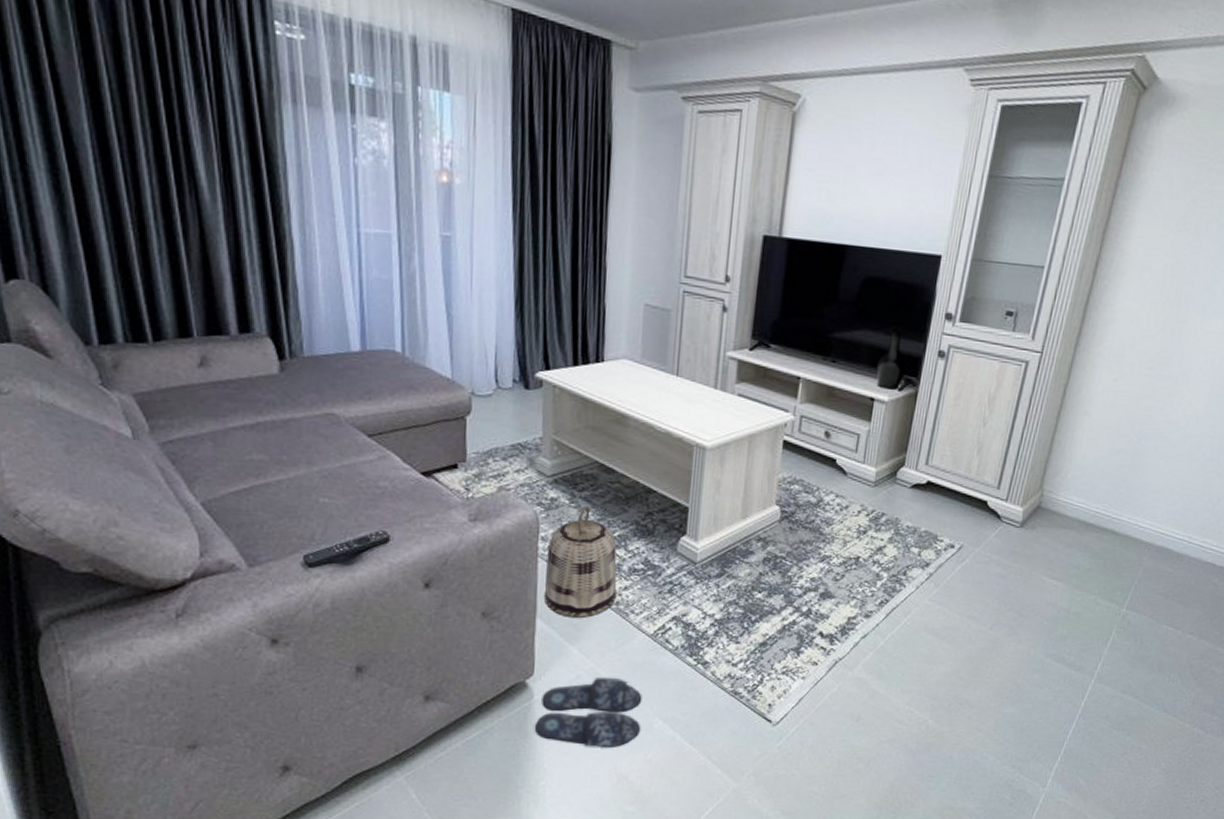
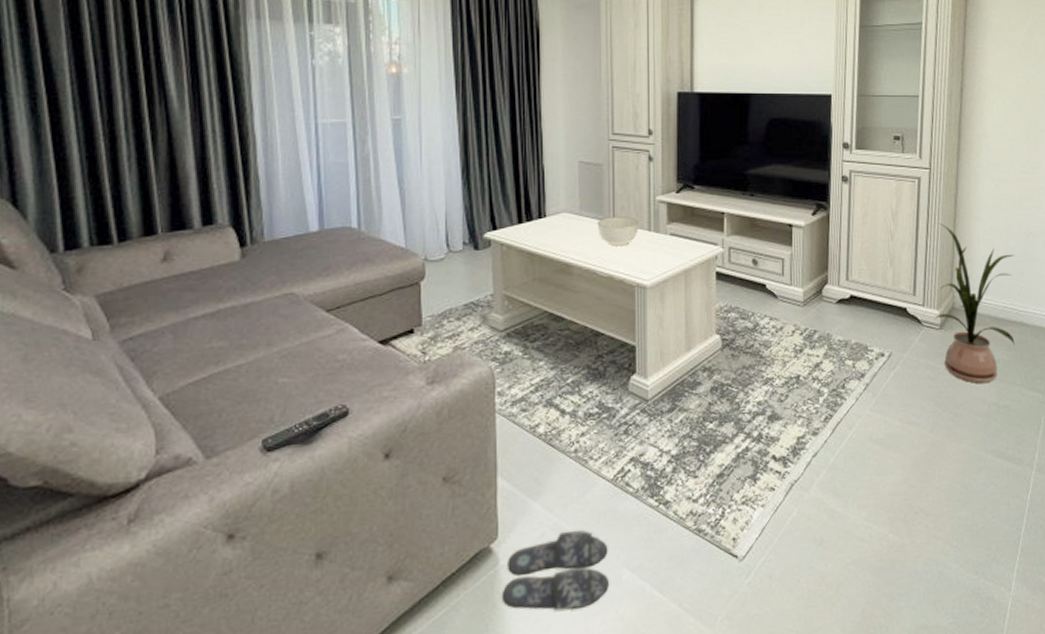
basket: present [543,506,617,618] -> none [503,356,574,472]
bowl: none [658,369,705,402] -> present [597,216,639,246]
decorative vase: present [876,326,906,390] -> none [790,159,816,215]
house plant: none [1017,413,1120,588] -> present [935,222,1015,384]

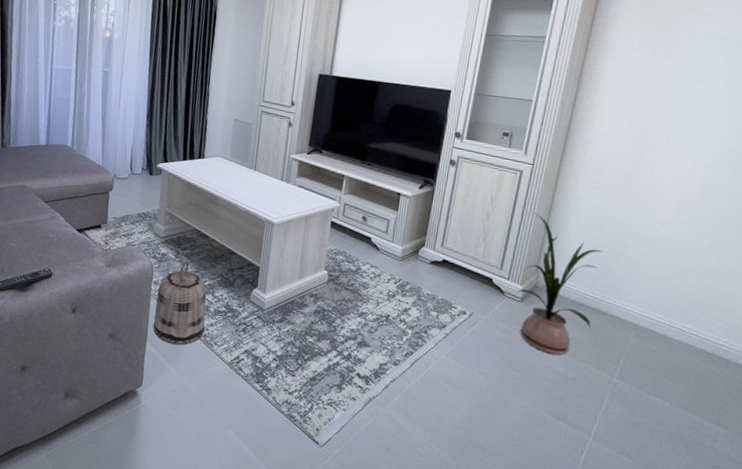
basket: none [503,356,574,472] -> present [152,261,207,345]
slippers: present [503,530,609,611] -> none [140,392,220,450]
bowl: present [597,216,639,246] -> none [242,165,275,189]

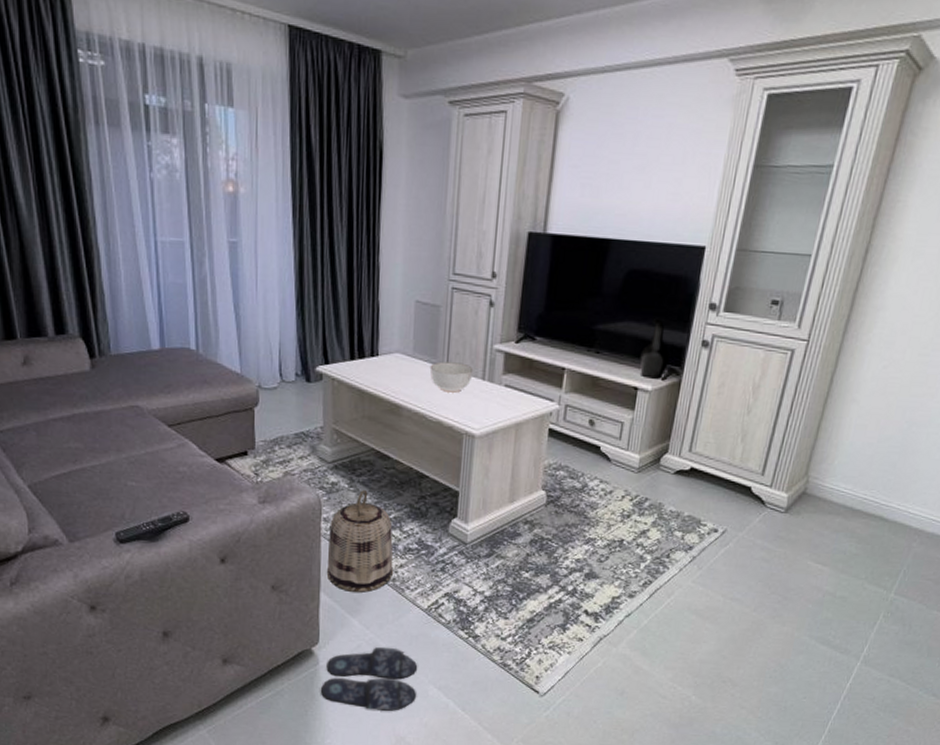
slippers: none [140,392,220,450] -> present [321,647,418,711]
bowl: none [242,165,275,189] -> present [429,361,474,393]
decorative vase: none [401,141,425,188] -> present [639,317,670,379]
house plant: present [517,211,604,356] -> none [782,401,890,573]

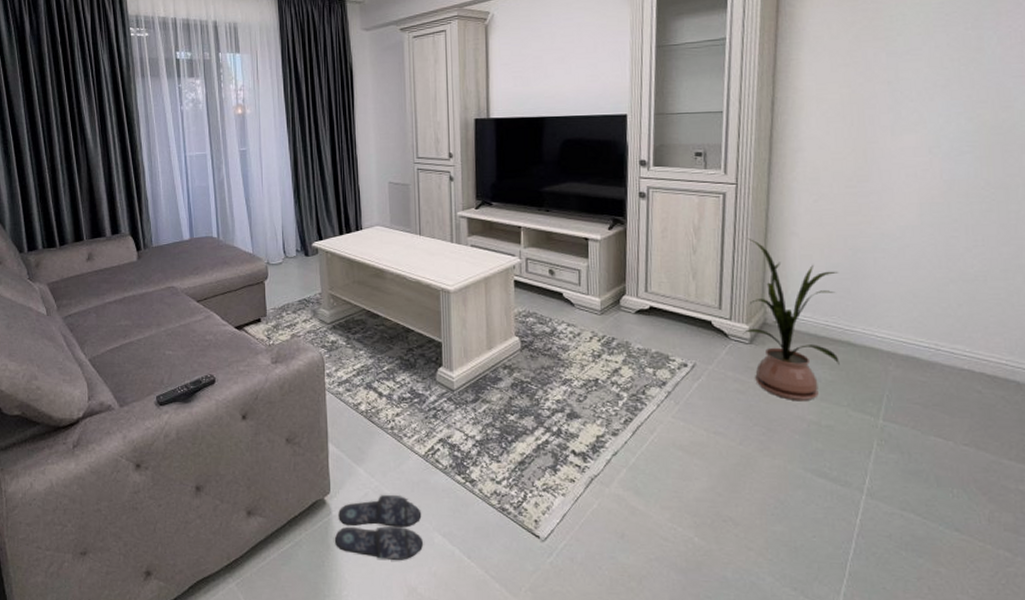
basket: present [326,490,394,593] -> none [332,346,391,442]
bowl: present [429,361,474,393] -> none [405,230,443,255]
decorative vase: present [639,317,670,379] -> none [585,176,612,229]
house plant: none [782,401,890,573] -> present [744,237,840,402]

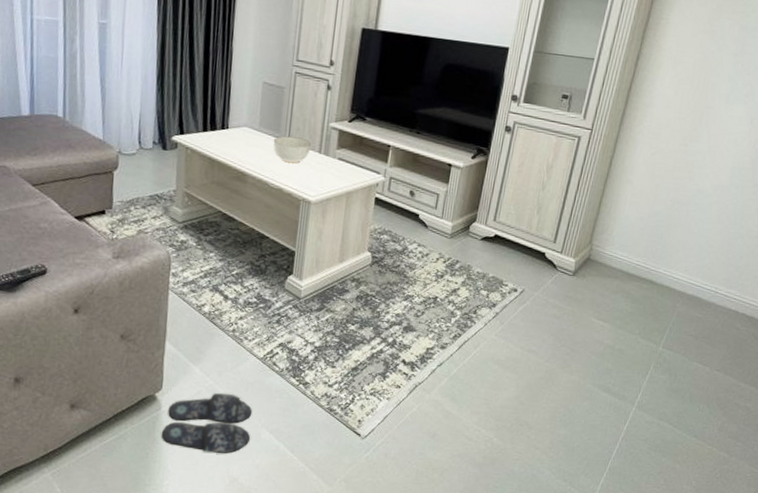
bowl: none [405,230,443,255] -> present [273,136,312,164]
house plant: present [744,237,840,402] -> none [570,180,657,328]

